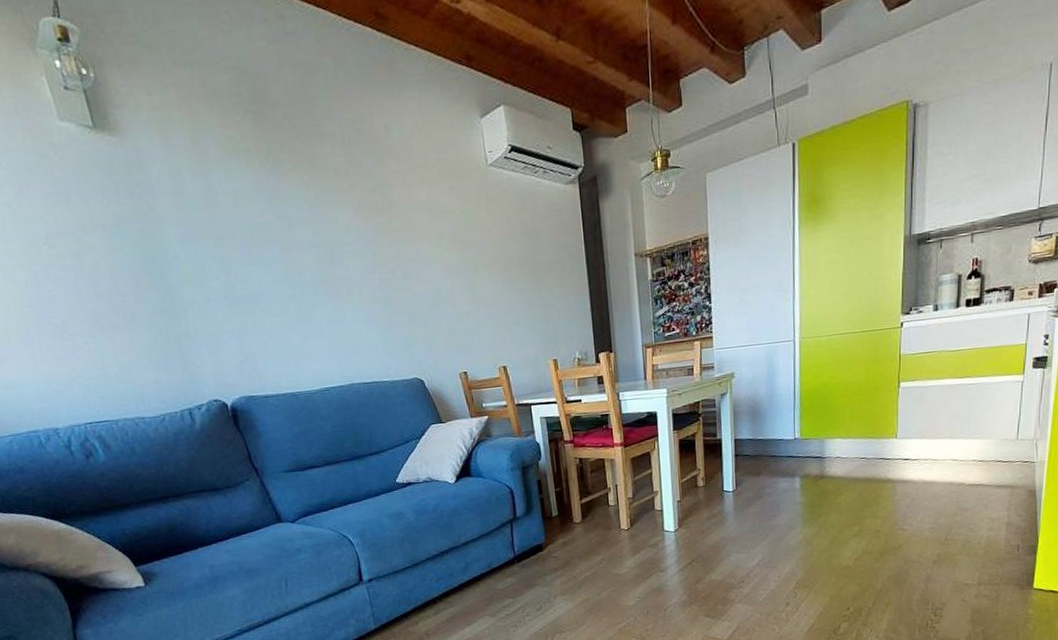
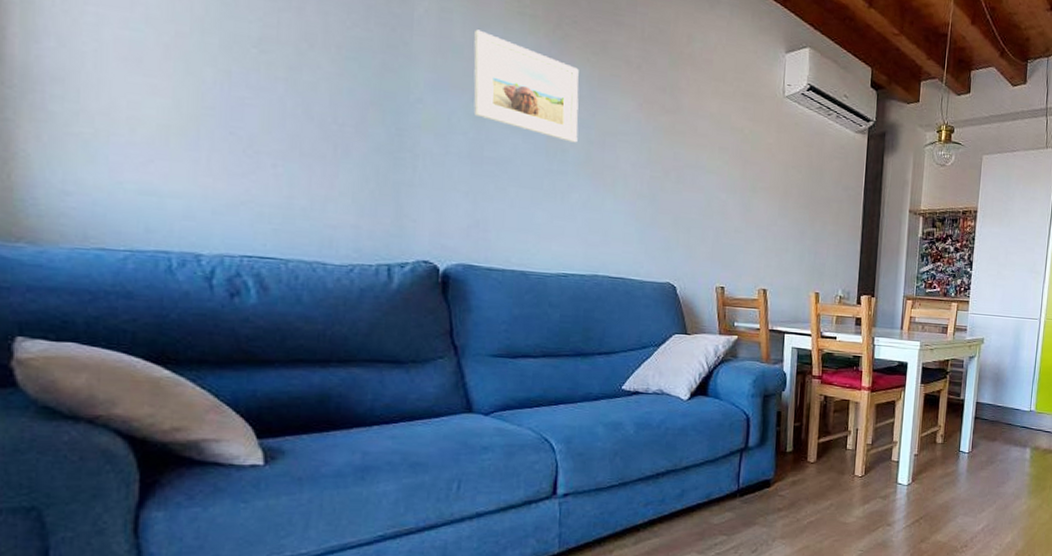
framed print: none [202,177,310,264] -> present [473,29,579,143]

